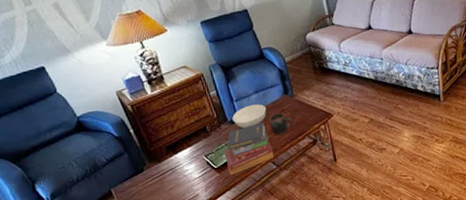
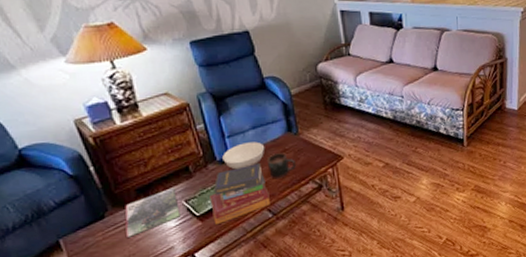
magazine: none [158,145,202,187] -> present [125,187,181,238]

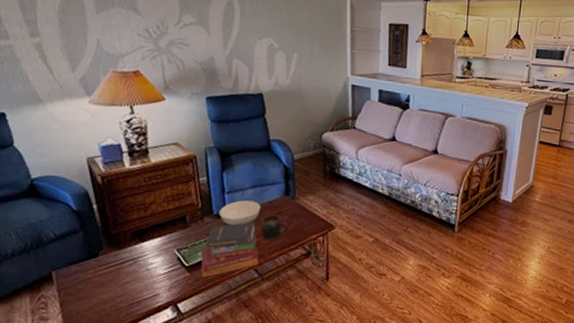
magazine: present [125,187,181,238] -> none [116,235,171,279]

